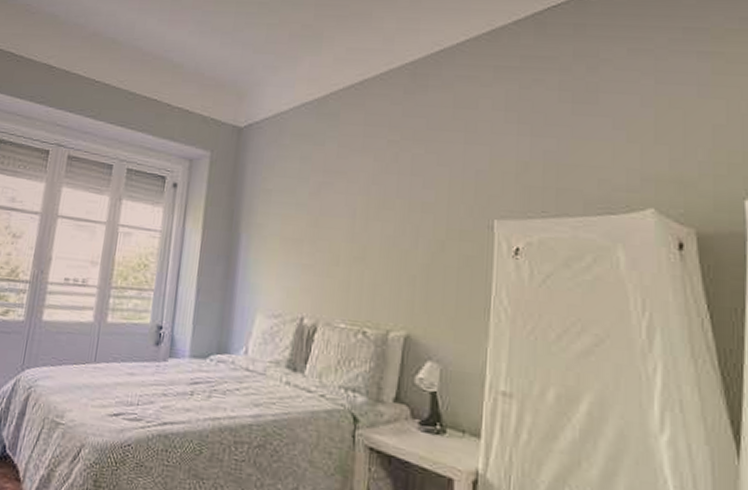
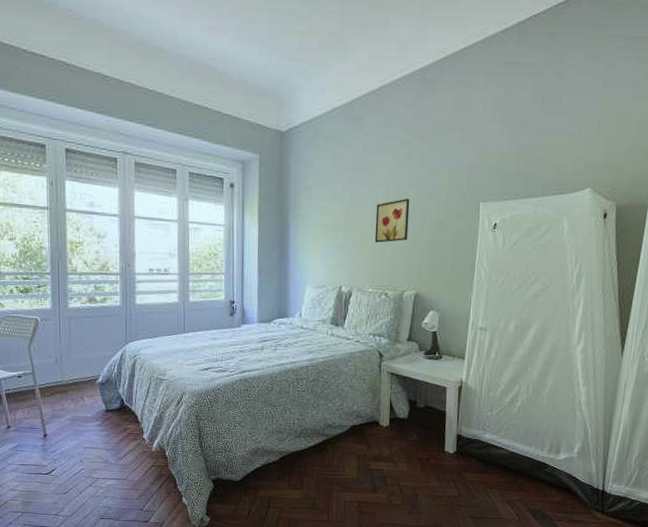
wall art: none [349,209,398,264] -> present [374,198,410,243]

